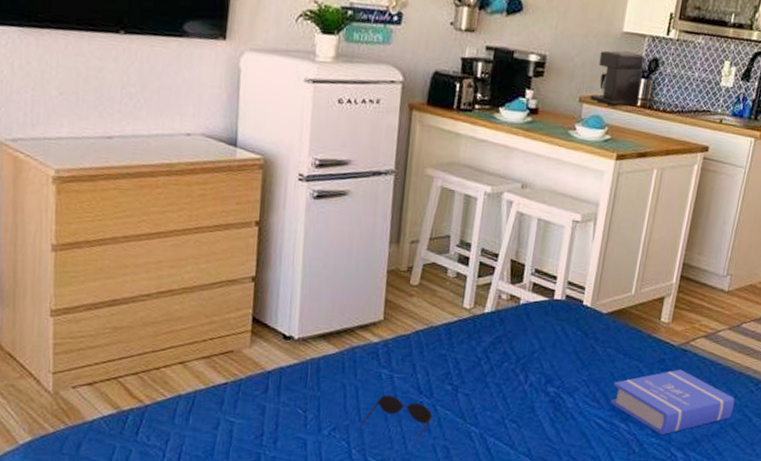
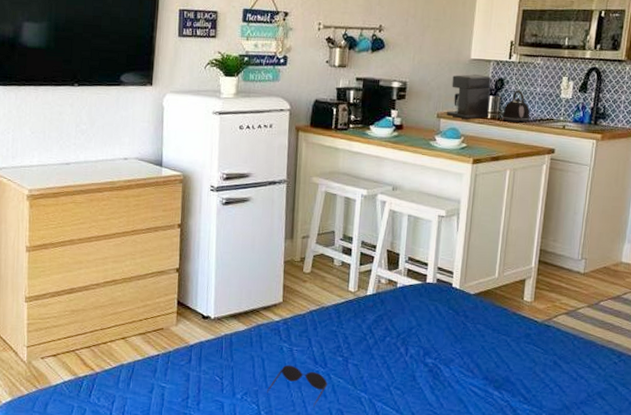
book: present [610,369,735,436] -> none [483,343,600,402]
kettle: none [653,73,685,114] -> present [502,90,530,123]

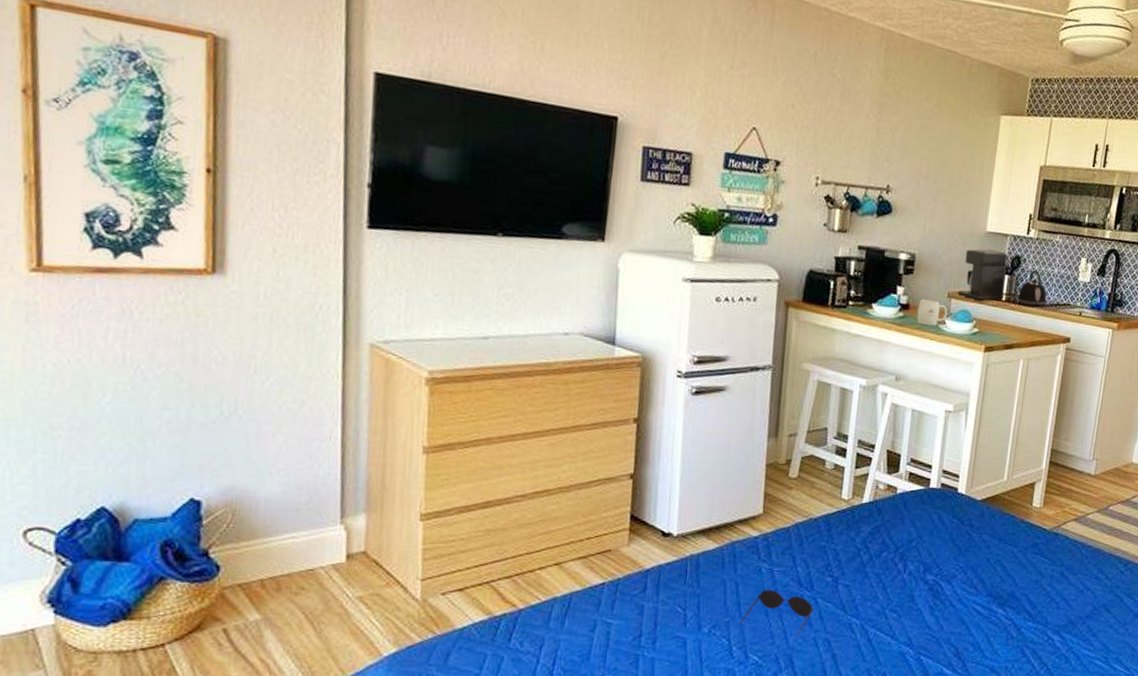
mug: none [409,120,438,143] -> present [916,299,948,326]

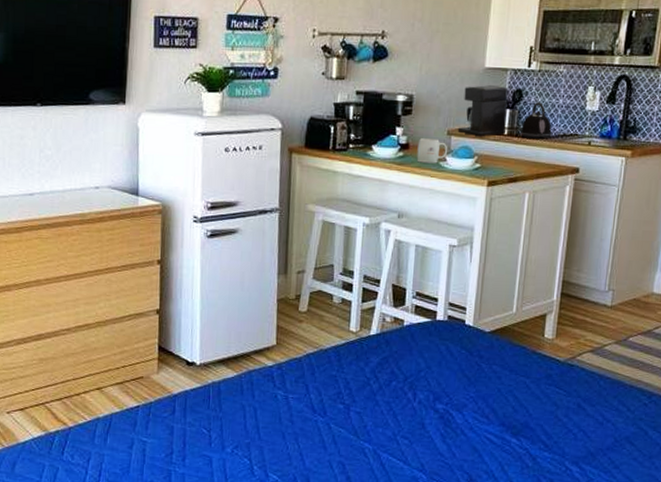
sunglasses: present [741,589,814,639] -> none [260,414,327,461]

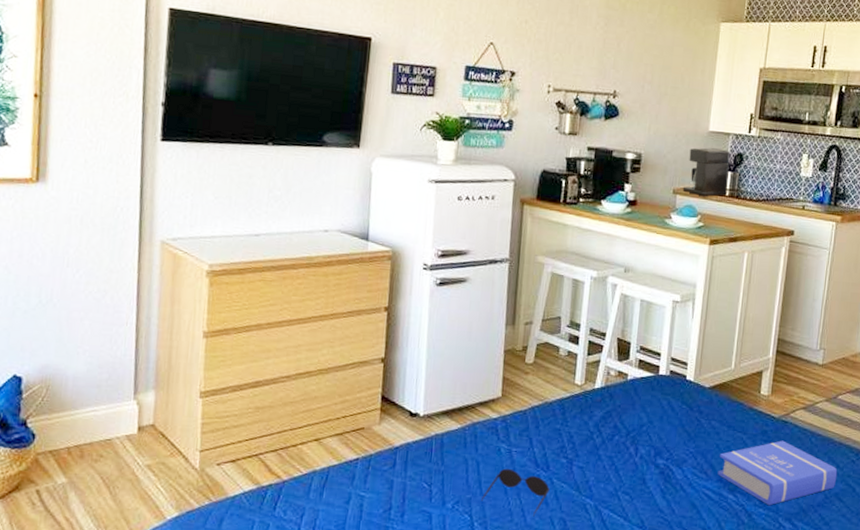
sunglasses: none [260,414,327,461] -> present [482,468,550,517]
mug: present [416,138,448,164] -> none [643,195,674,221]
book: none [499,384,628,450] -> present [717,440,838,506]
kettle: present [520,102,552,139] -> none [741,166,770,202]

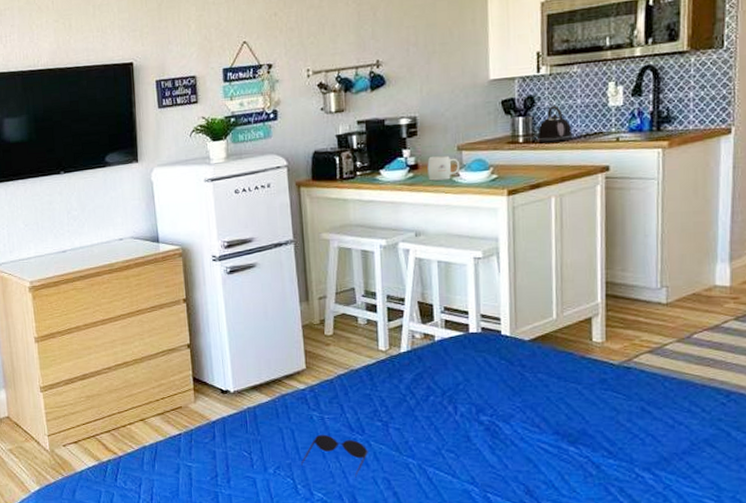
mug: none [643,195,674,221] -> present [427,156,461,181]
coffee maker: present [682,147,730,197] -> none [468,95,520,148]
book: present [717,440,838,506] -> none [551,387,704,456]
kettle: none [741,166,770,202] -> present [537,105,573,143]

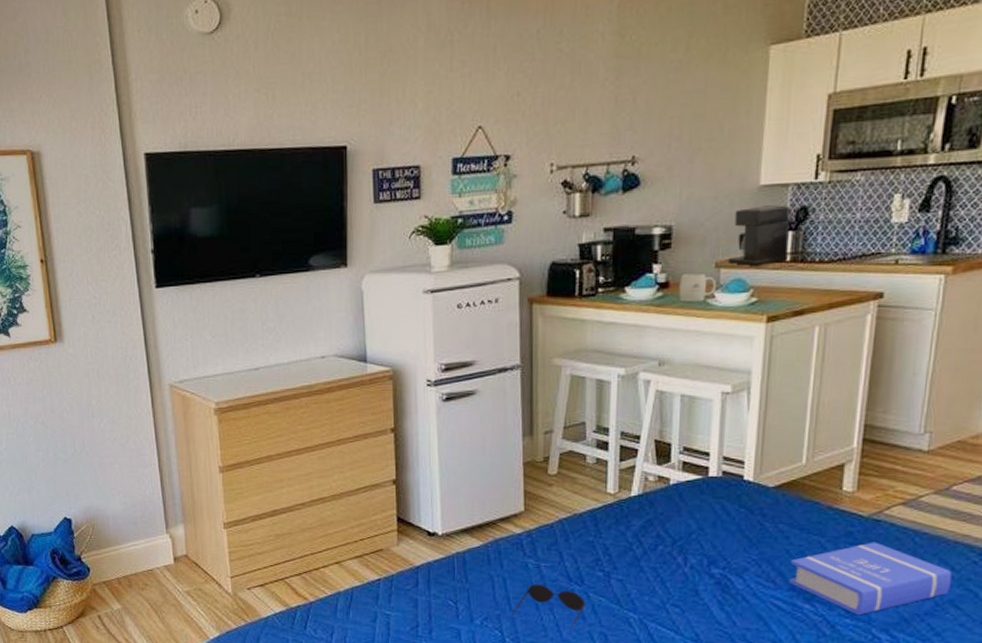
coffee maker: none [468,95,520,148] -> present [727,205,790,267]
kettle: present [537,105,573,143] -> none [807,219,847,263]
book: none [551,387,704,456] -> present [789,542,953,616]

